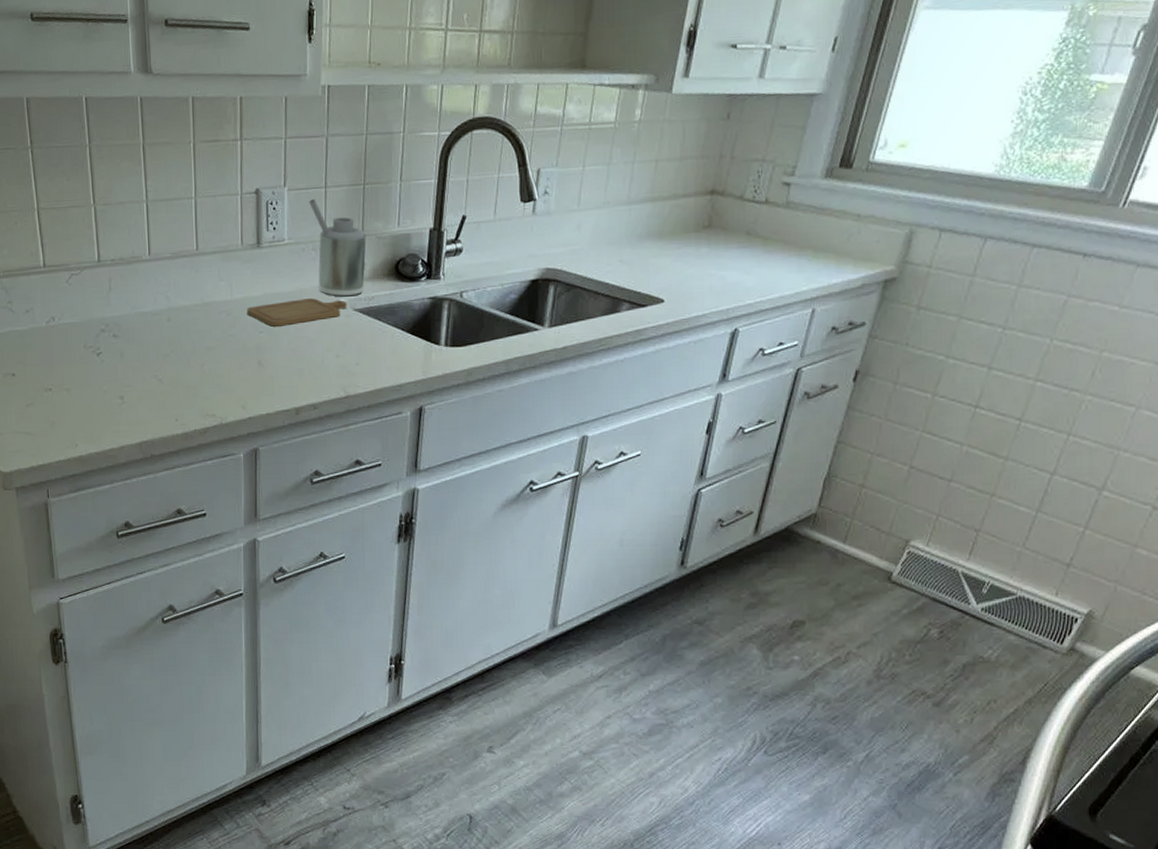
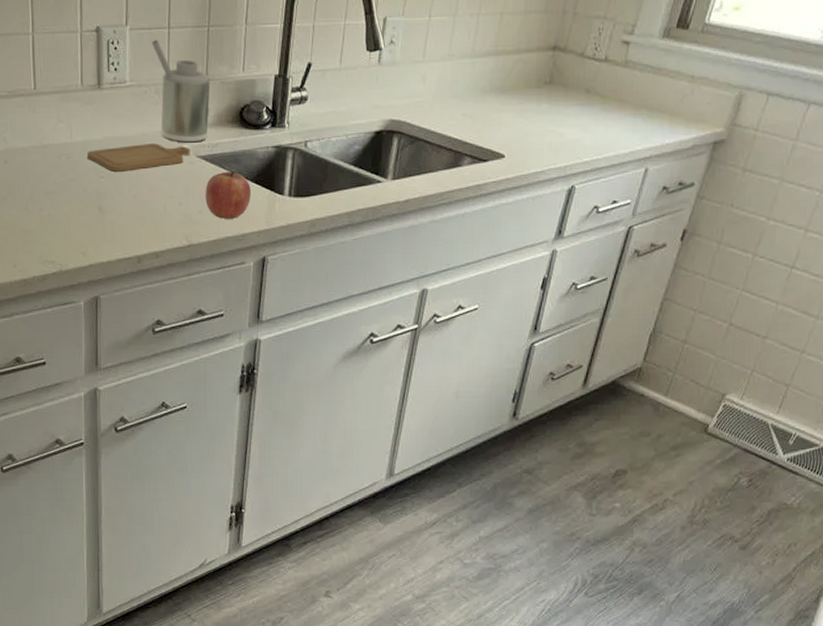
fruit: none [362,322,407,370] -> present [205,171,251,219]

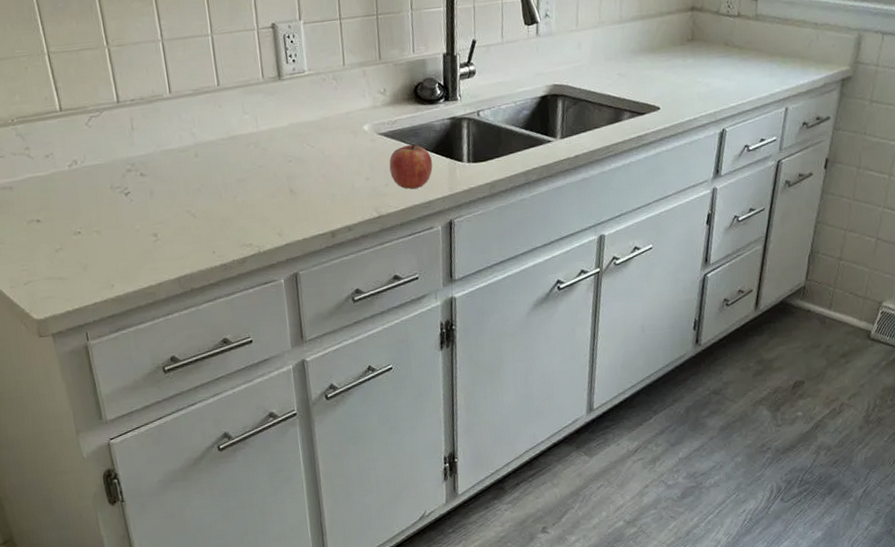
chopping board: present [87,143,190,172] -> none [274,125,372,155]
soap dispenser: present [152,40,210,143] -> none [325,31,387,123]

